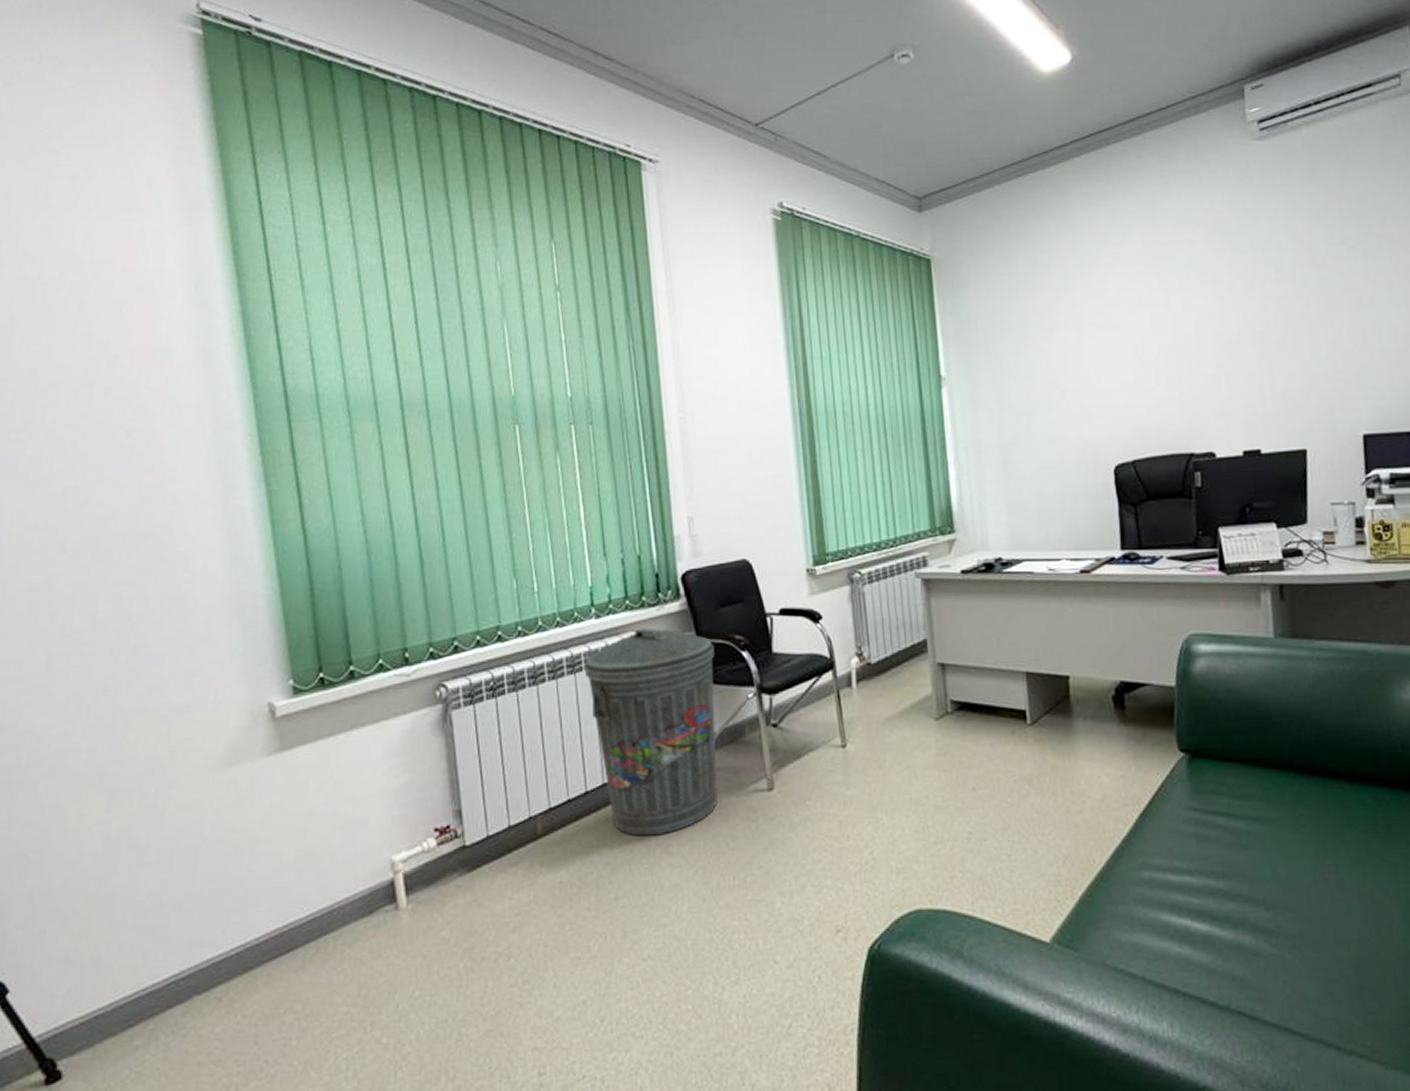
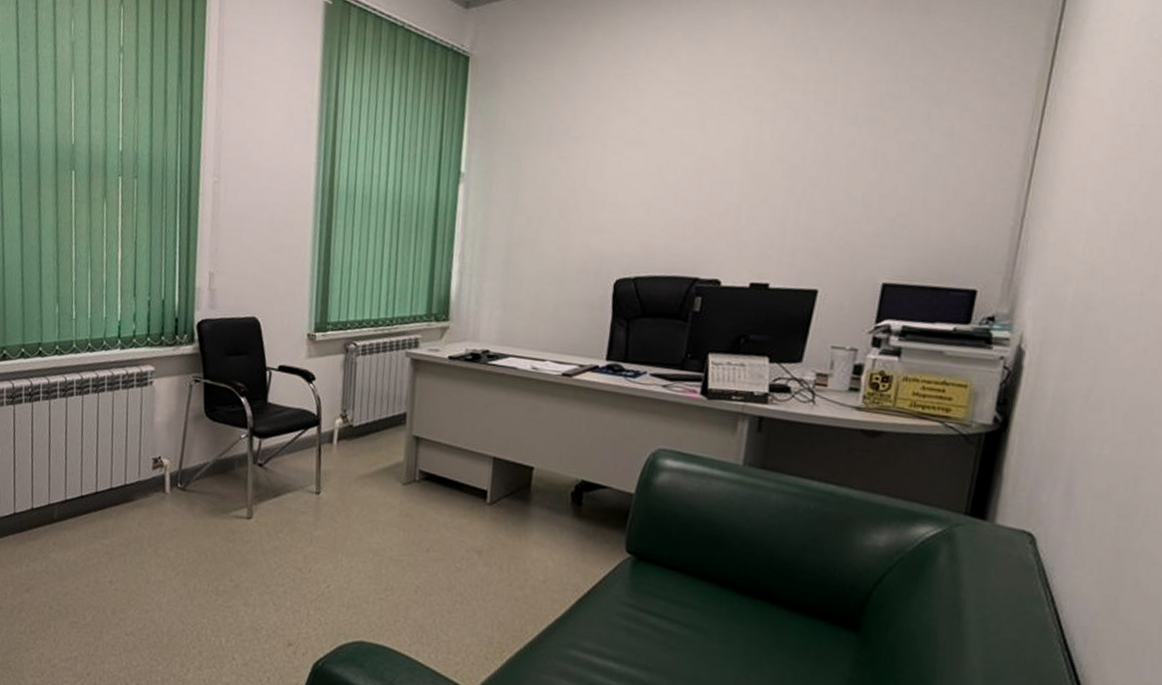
trash can: present [584,628,718,836] -> none [106,363,218,538]

